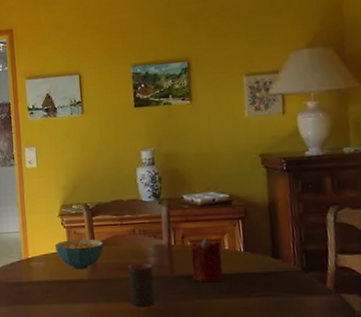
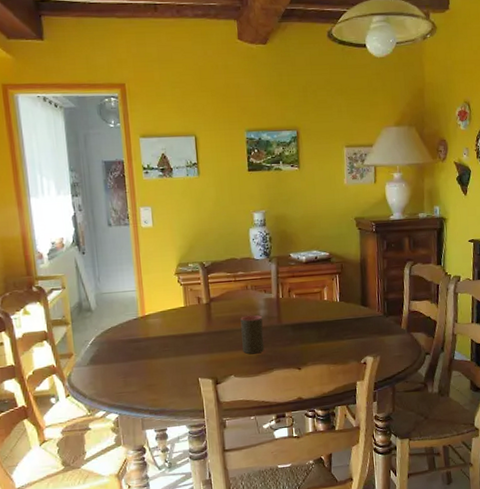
cereal bowl: present [55,239,104,270] -> none [172,295,219,324]
candle: present [191,237,223,283] -> none [296,290,322,329]

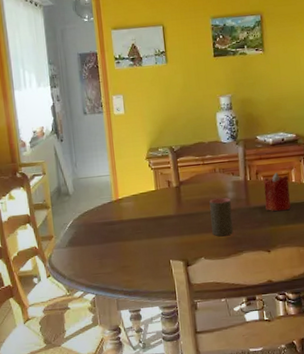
candle: none [296,290,322,329] -> present [264,172,291,212]

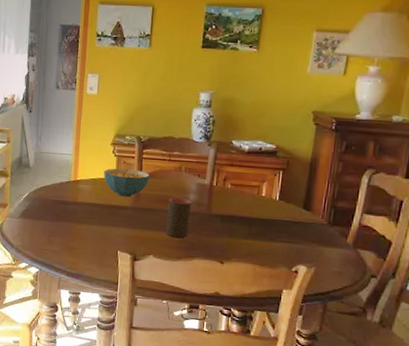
cereal bowl: none [143,178,188,207] -> present [104,168,150,197]
candle: present [264,172,291,212] -> none [227,183,259,225]

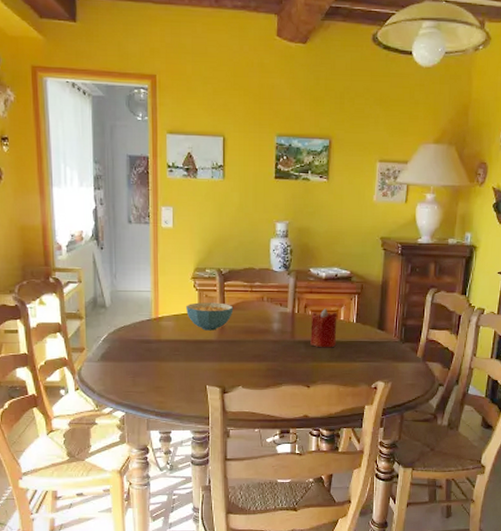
cup: present [166,197,191,238] -> none [253,327,275,366]
candle: none [227,183,259,225] -> present [310,308,337,348]

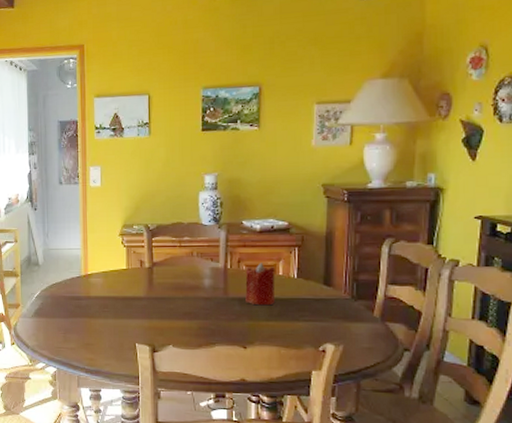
cereal bowl: present [186,302,234,331] -> none [114,259,162,287]

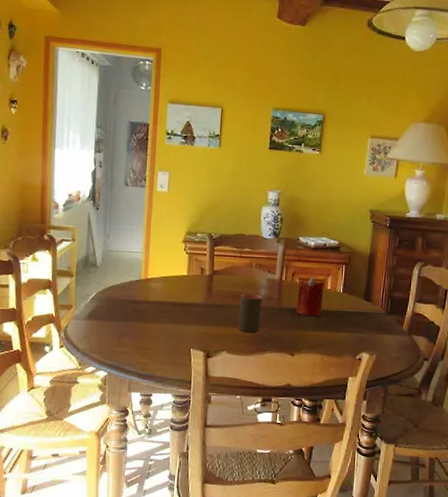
cup: none [183,284,207,324] -> present [238,293,262,332]

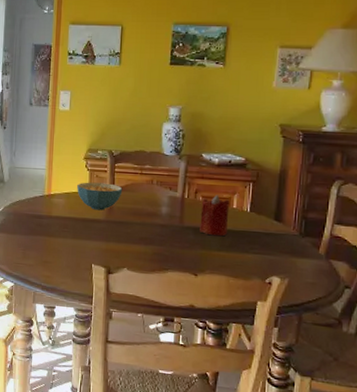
cereal bowl: none [175,265,222,294] -> present [77,182,123,211]
cup: present [238,293,262,332] -> none [139,210,164,250]

